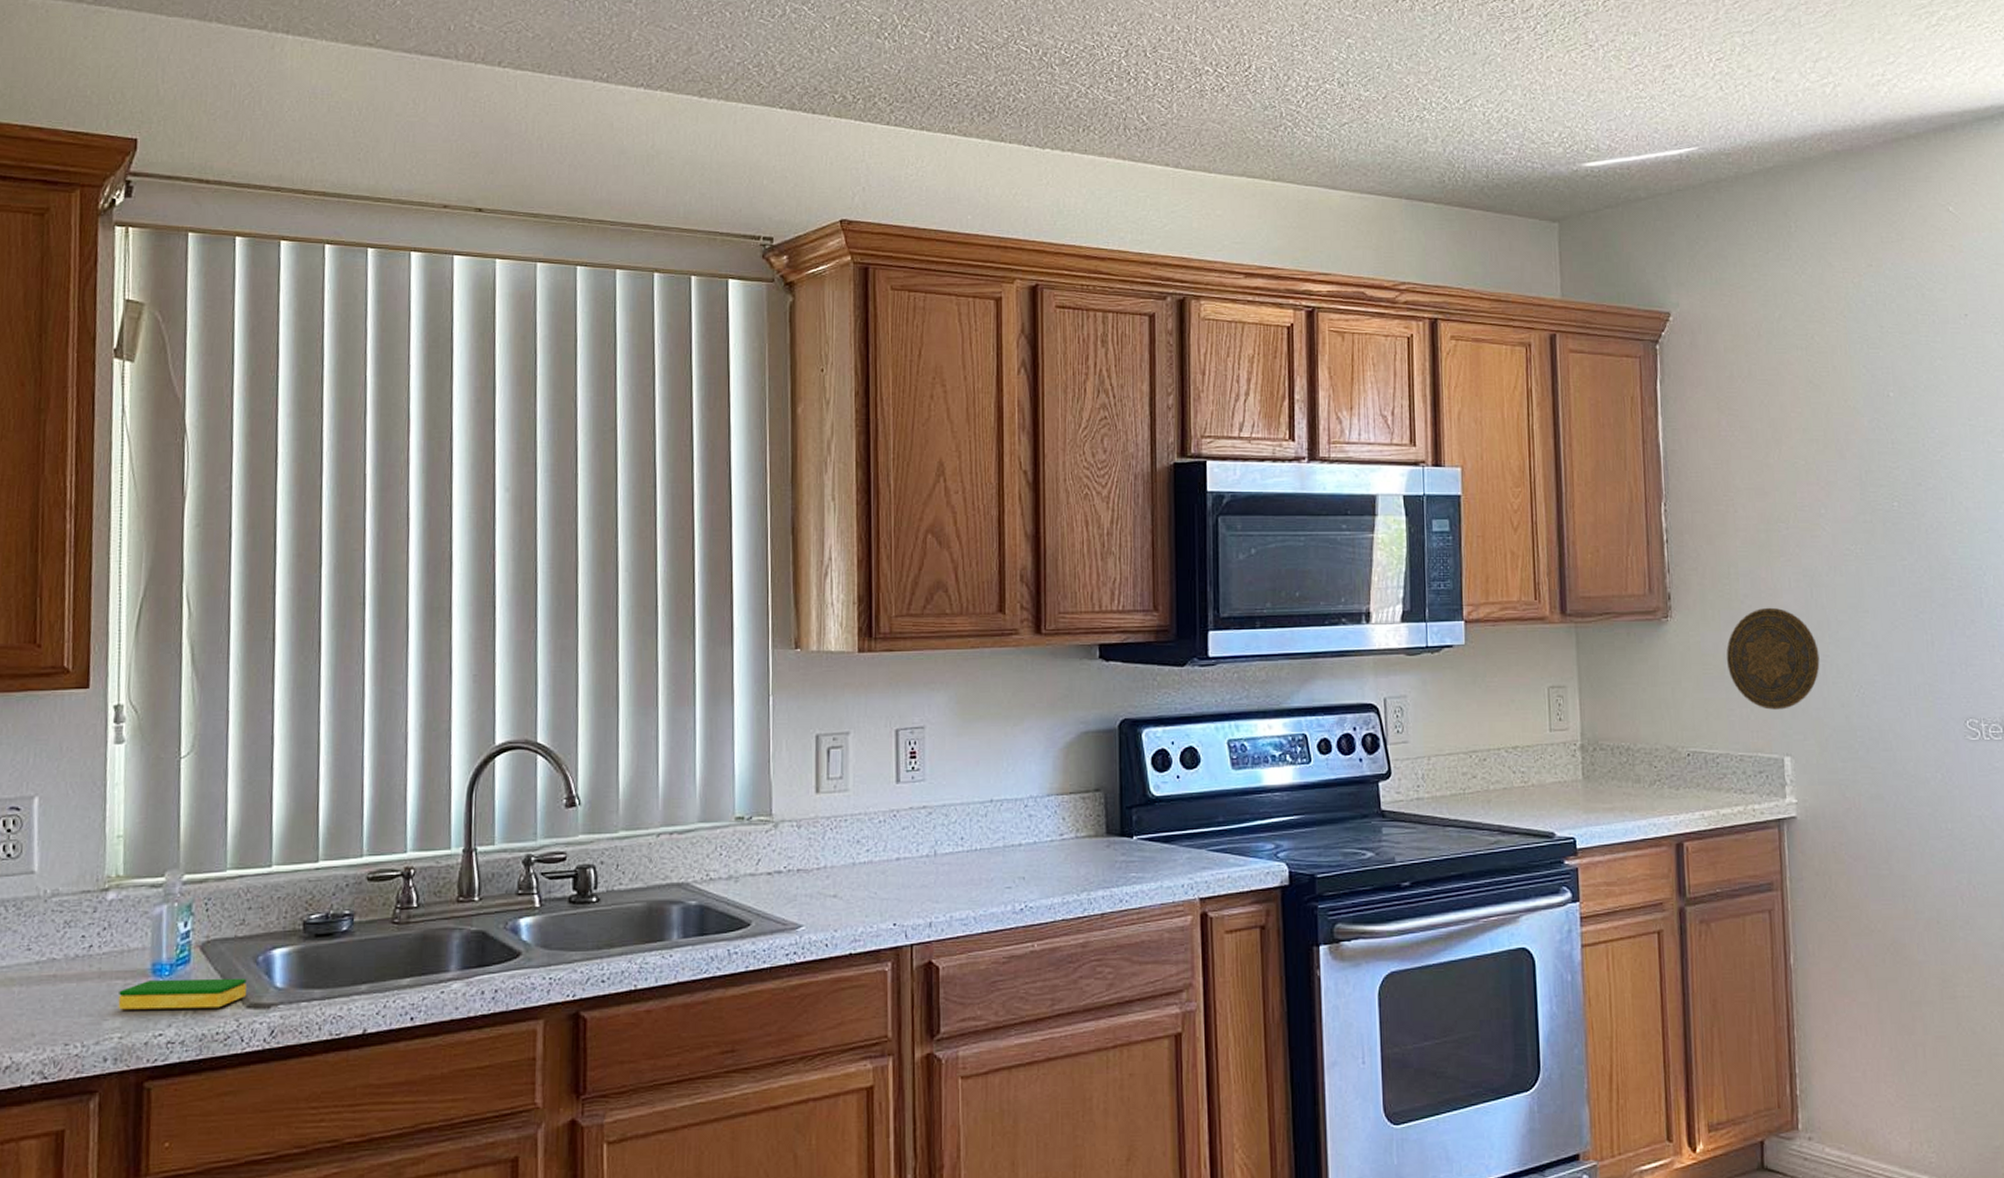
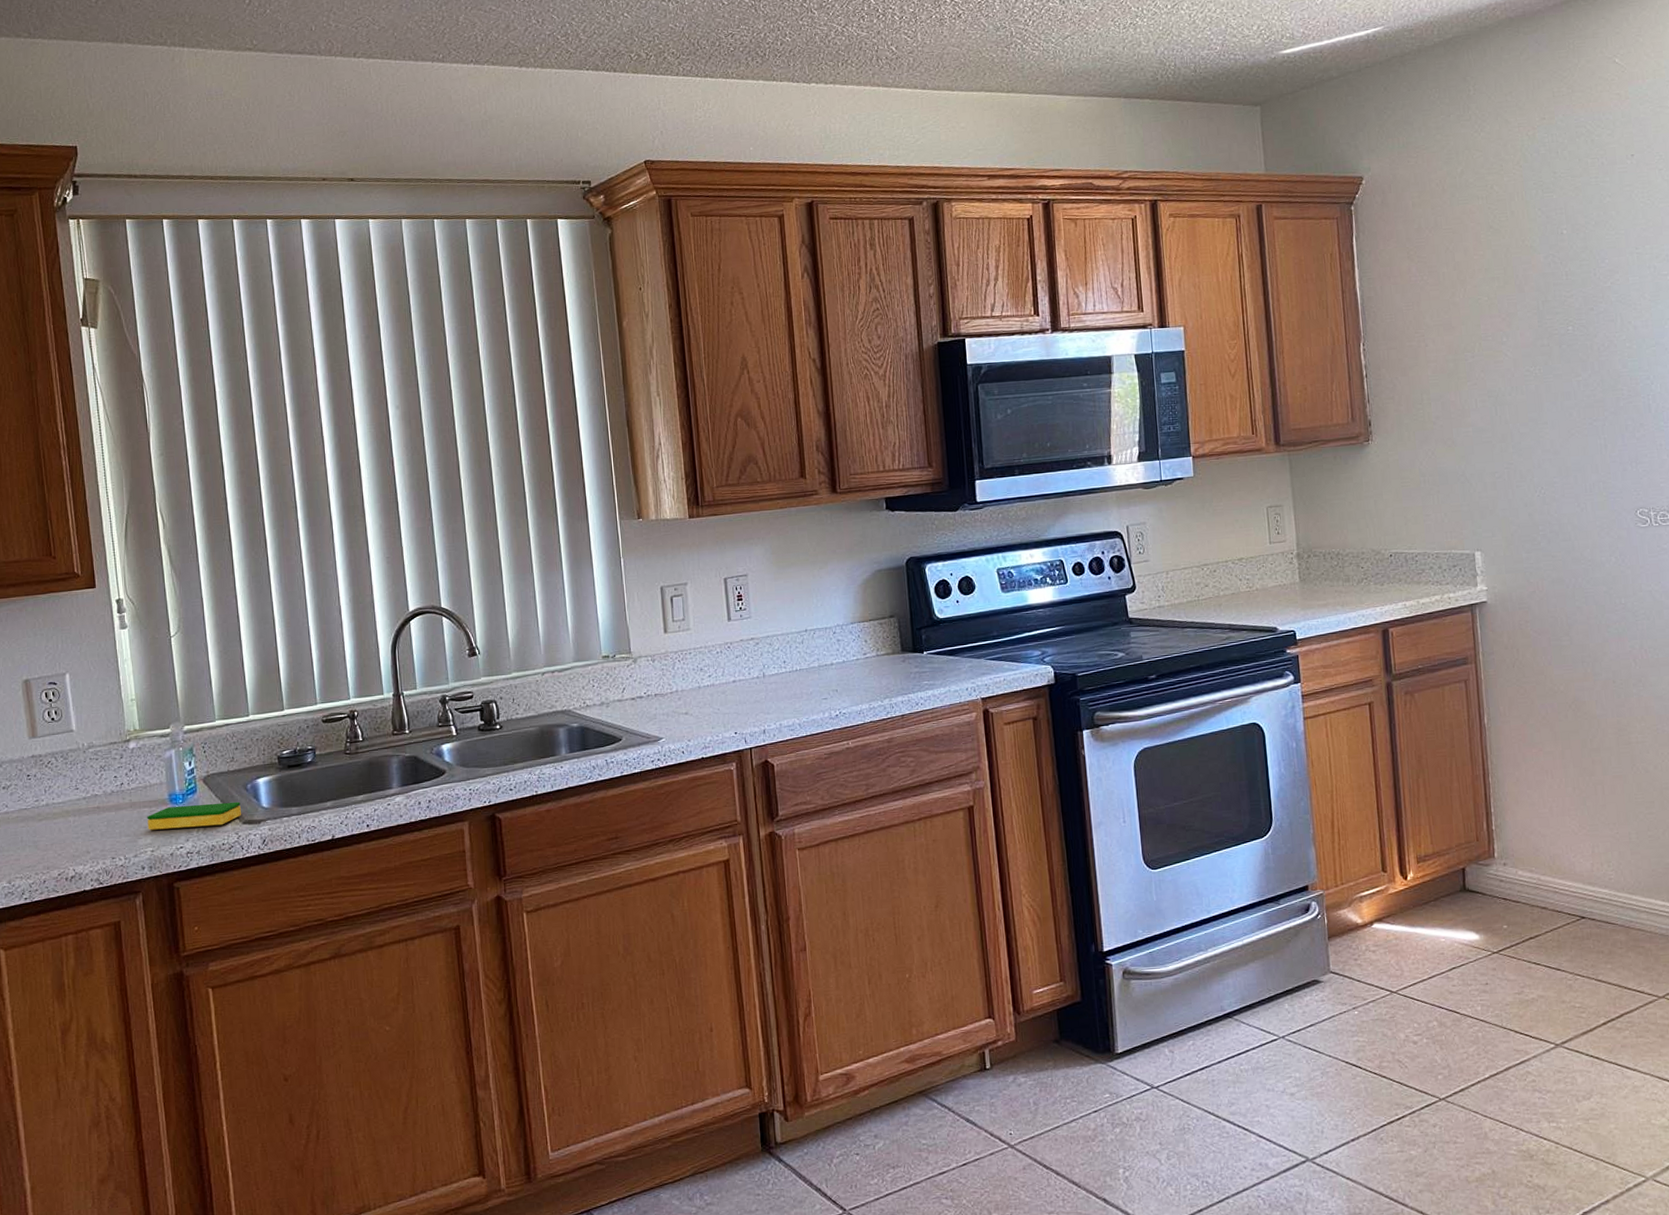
decorative plate: present [1726,607,1820,710] -> none [1421,425,1505,513]

